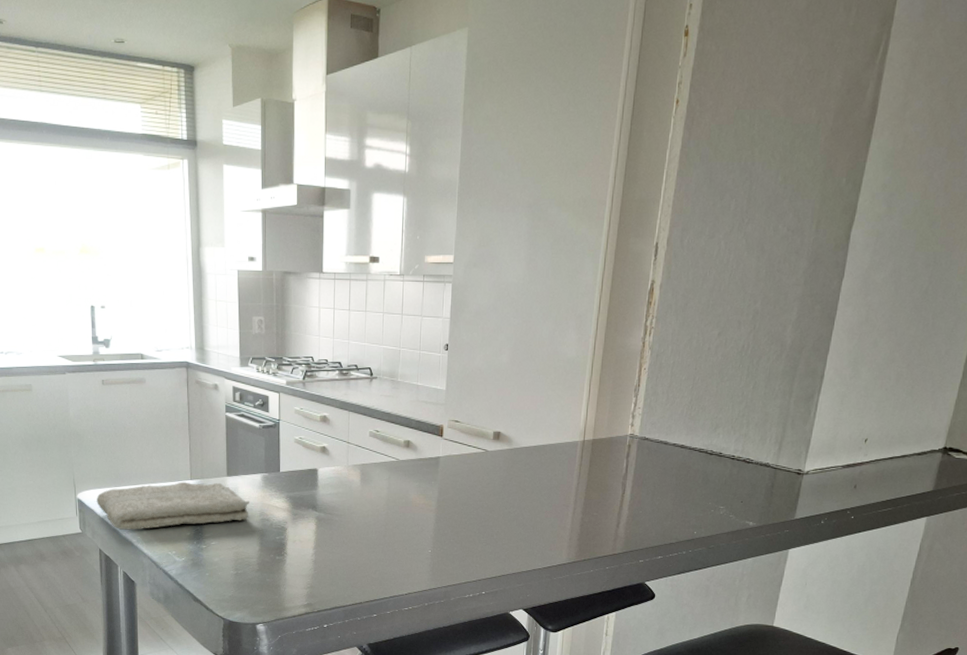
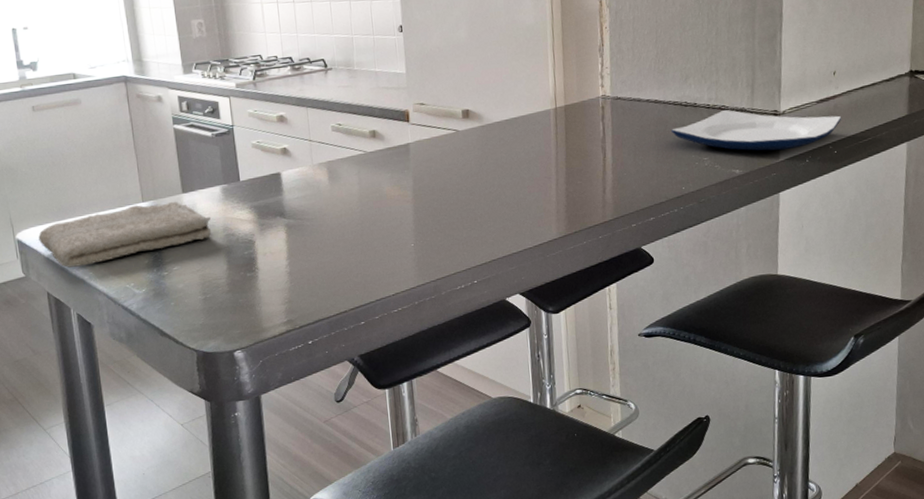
plate: none [693,463,864,509] -> present [672,110,841,151]

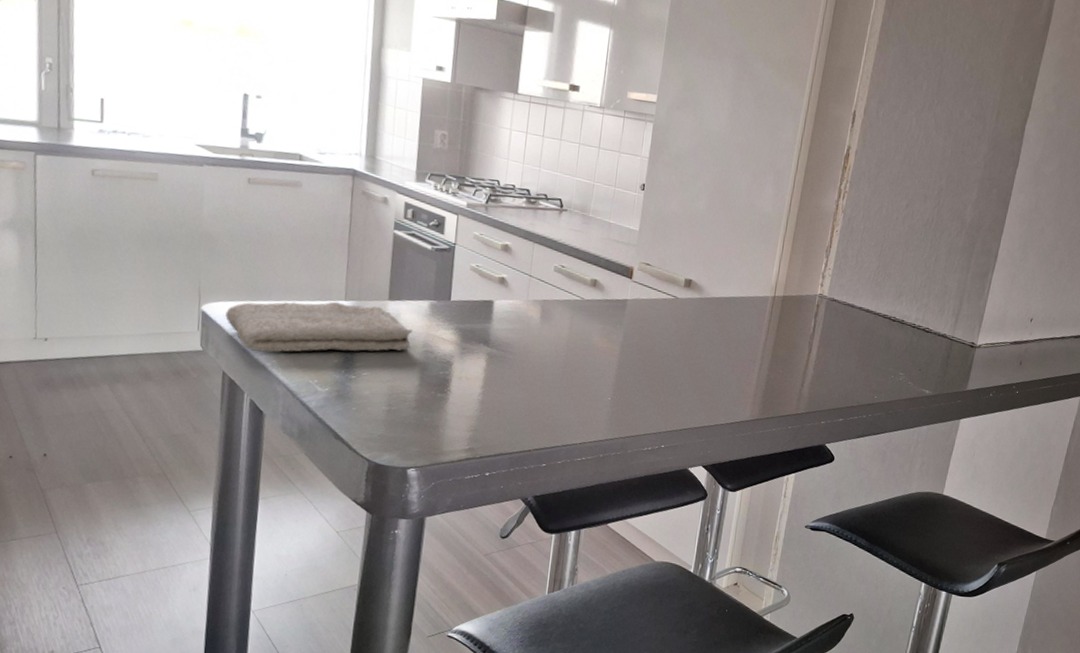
plate: present [672,110,841,151] -> none [876,332,1029,382]

